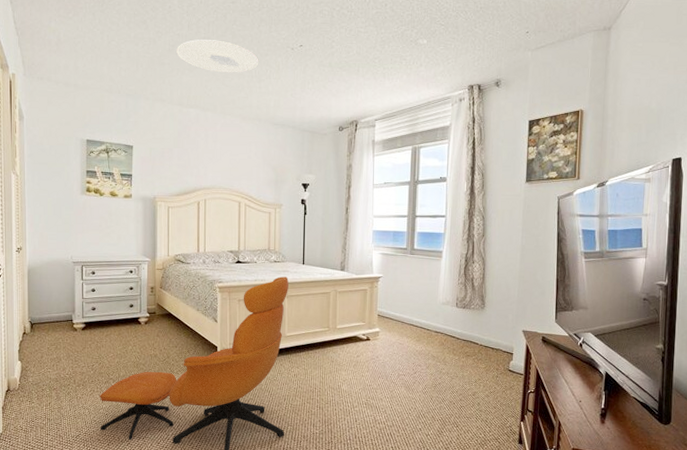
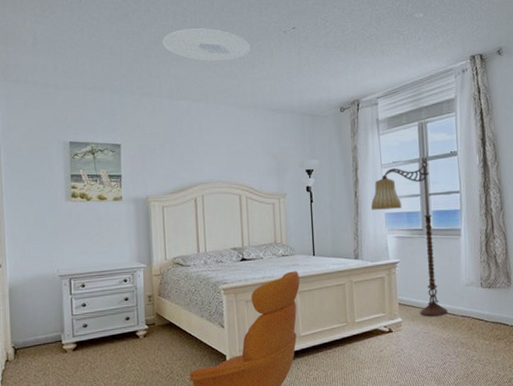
floor lamp: none [361,181,423,330] -> present [371,157,448,317]

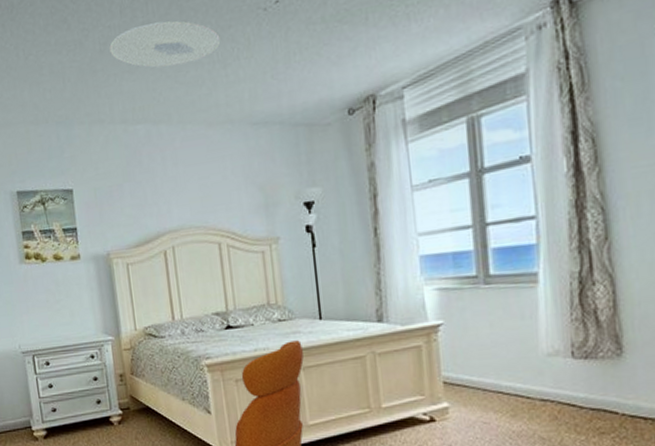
floor lamp: present [371,157,448,317] -> none [398,169,519,401]

